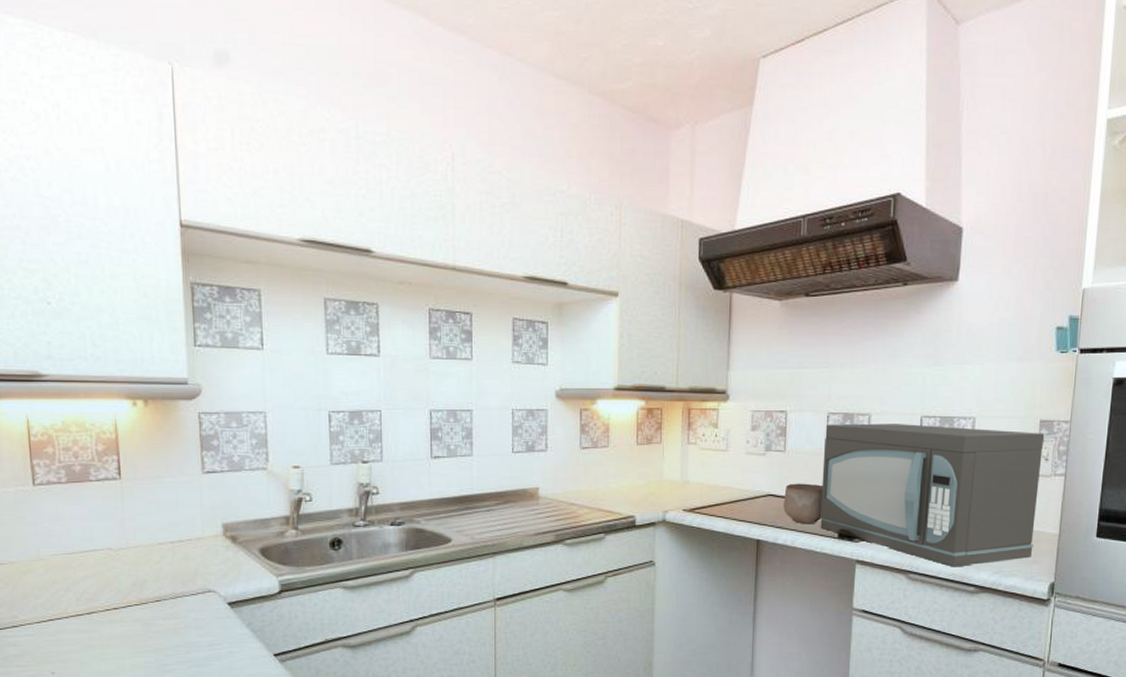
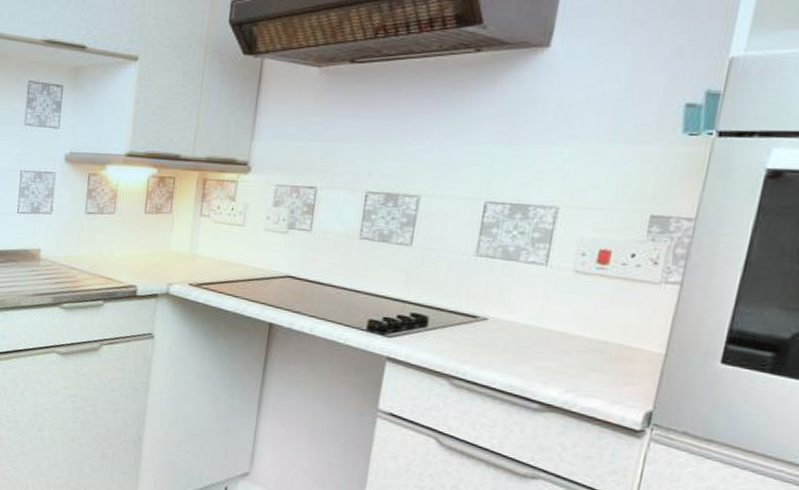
ceramic pot: present [783,483,823,523] -> none [303,266,353,312]
microwave: present [820,423,1045,567] -> none [346,204,656,379]

